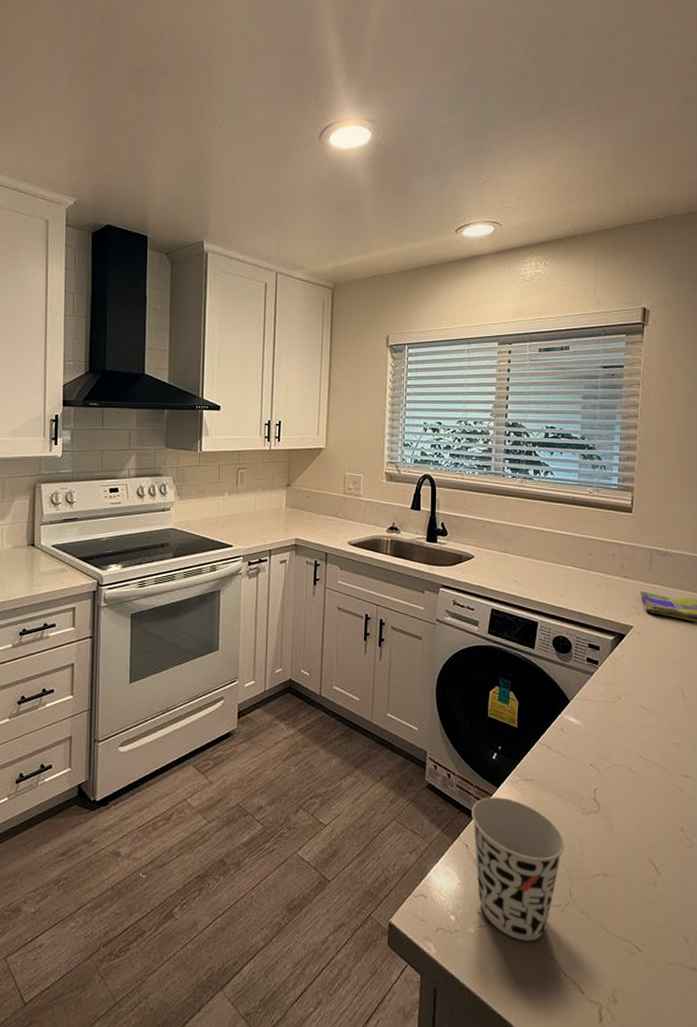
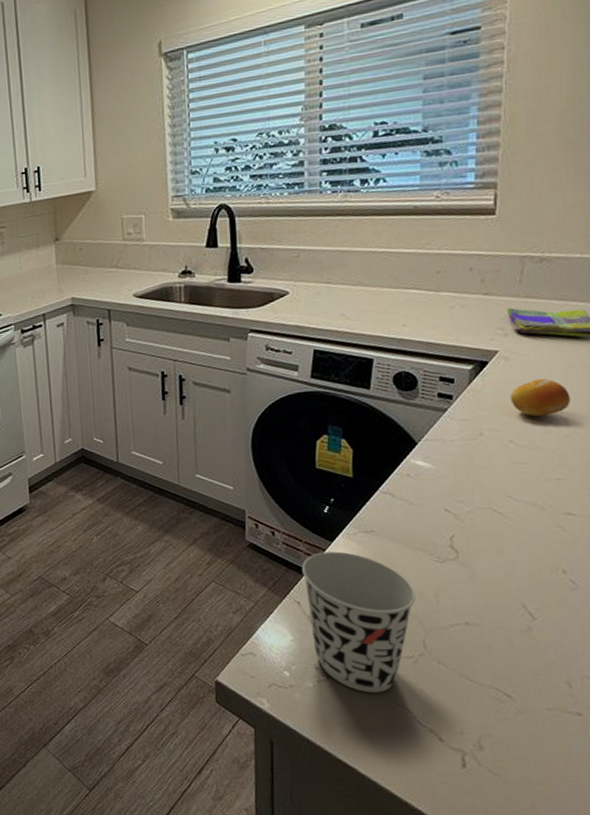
fruit: none [642,653,686,686] -> present [510,378,570,417]

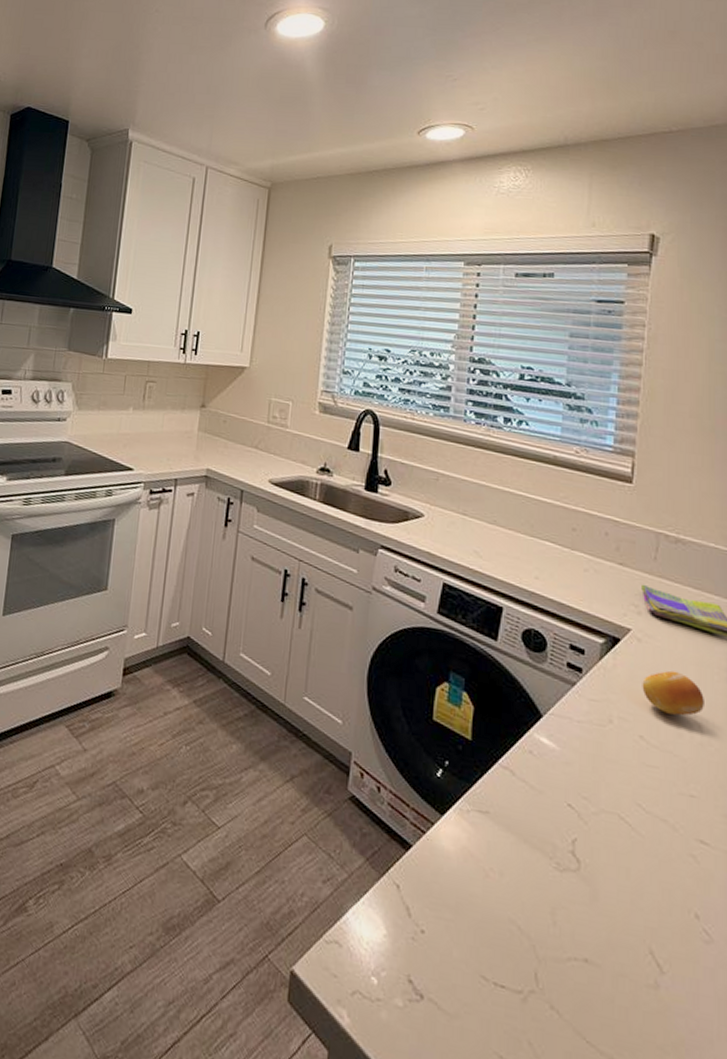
cup: present [302,551,416,693] -> none [406,825,530,1035]

